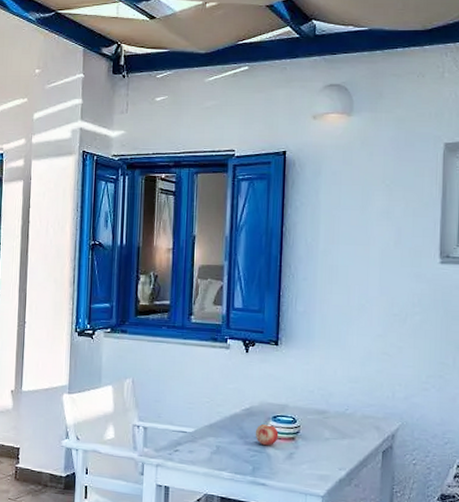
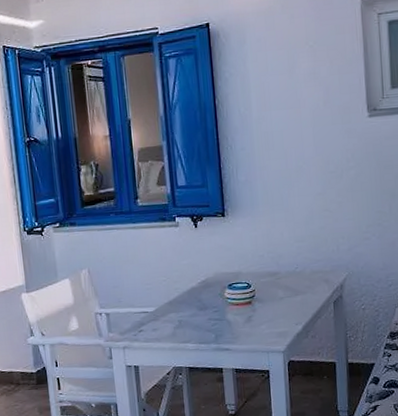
fruit: present [255,424,279,446] -> none [213,293,236,314]

